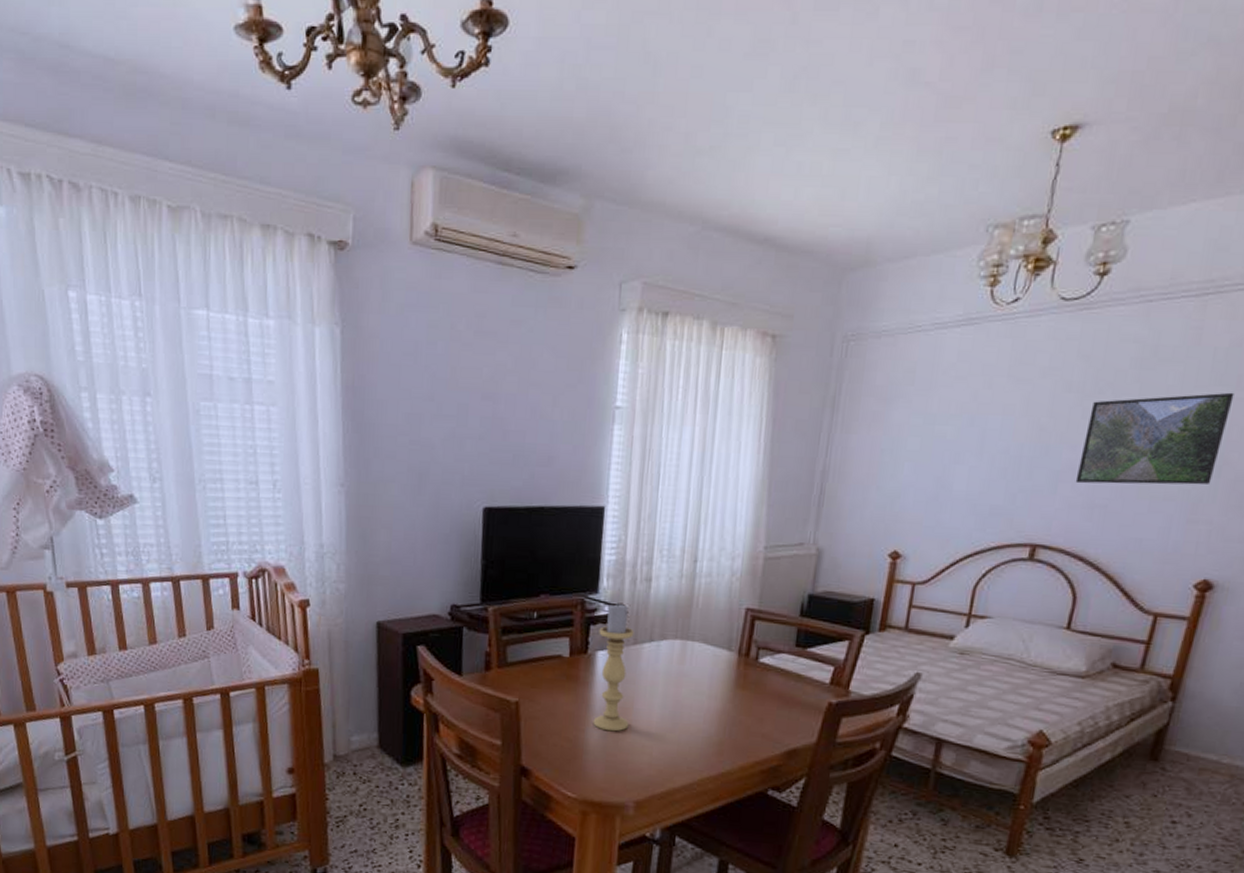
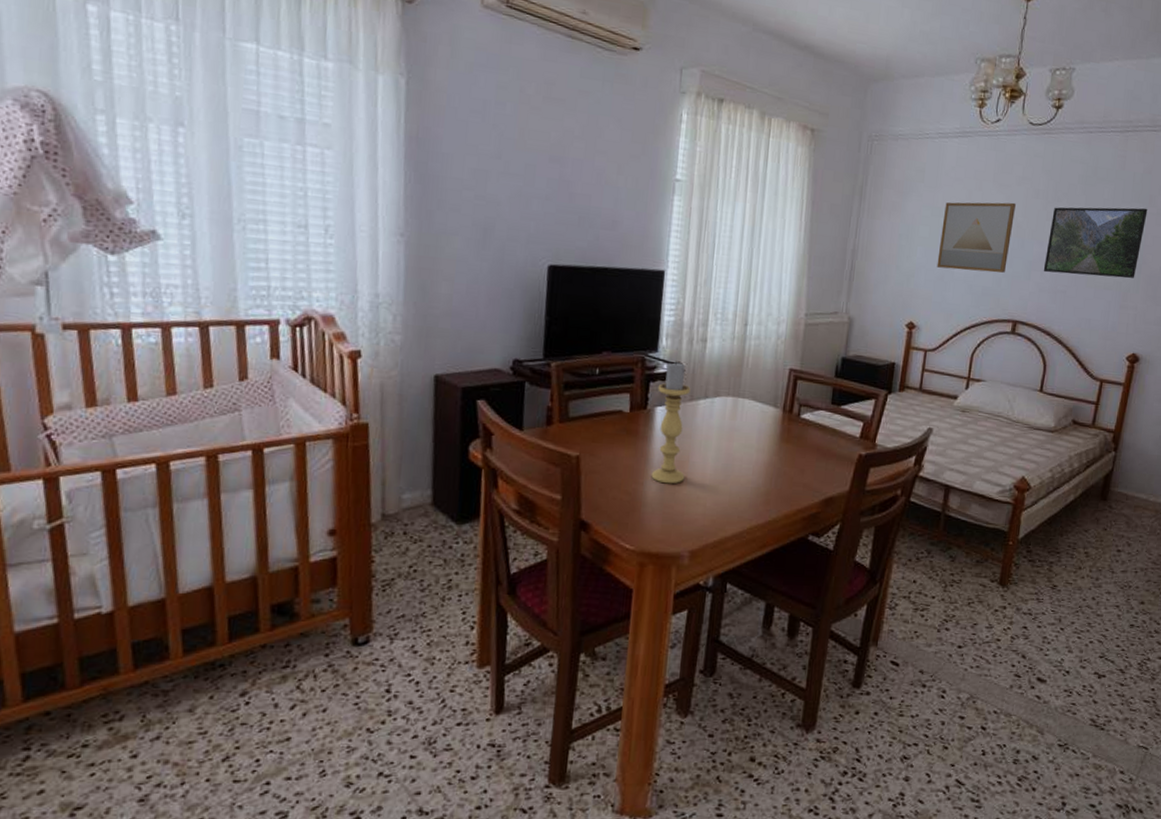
wall art: none [929,400,1040,488] -> present [937,202,1017,273]

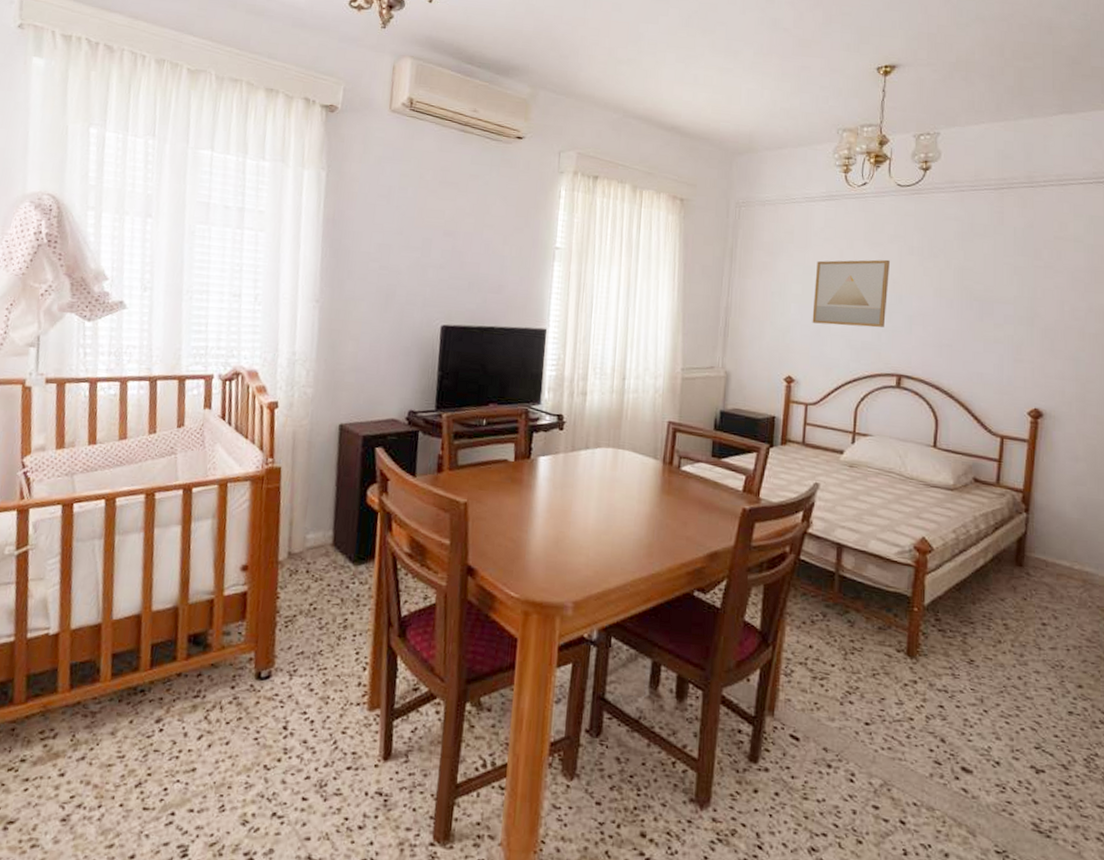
candle holder: present [651,361,691,484] -> none [535,413,572,533]
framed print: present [1043,207,1148,279] -> none [925,261,1034,332]

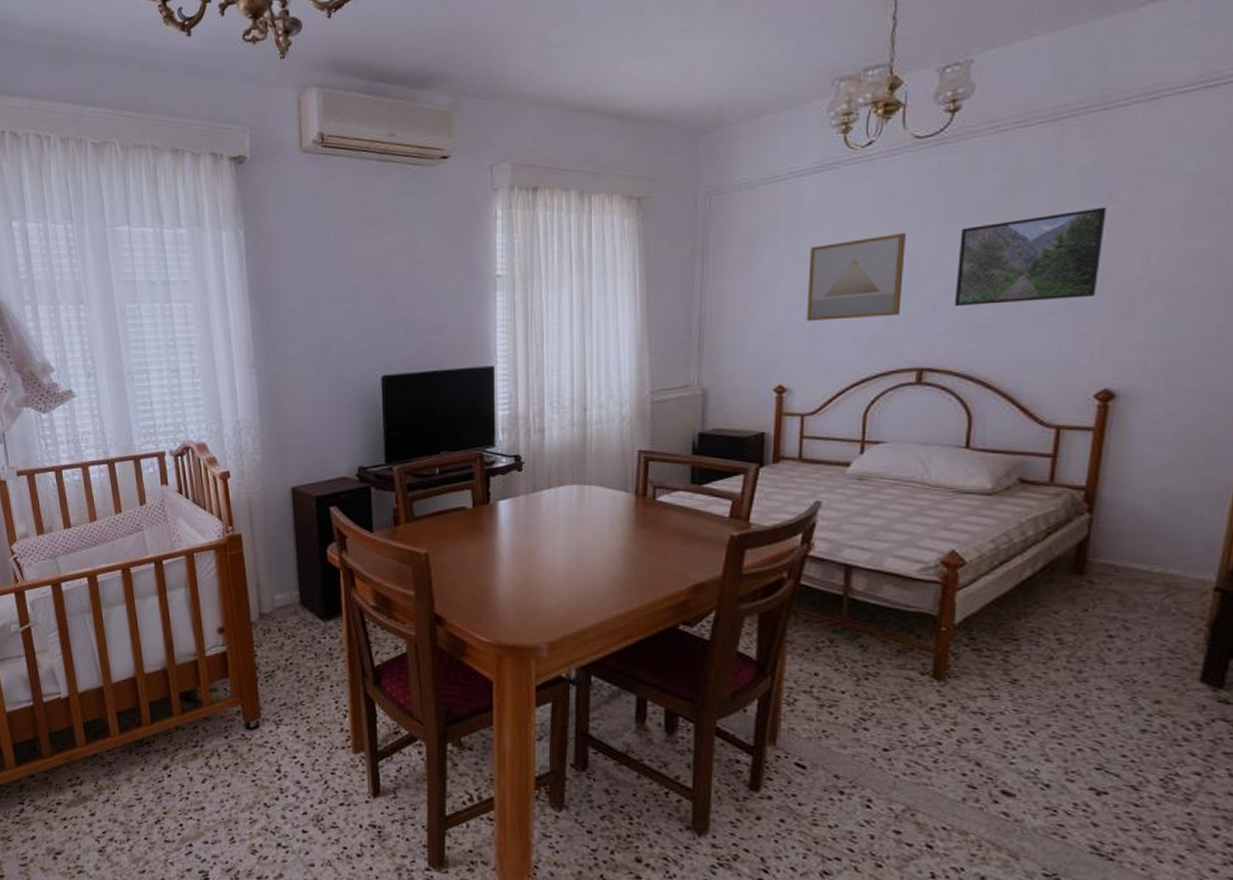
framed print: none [925,261,1034,332] -> present [954,207,1107,307]

